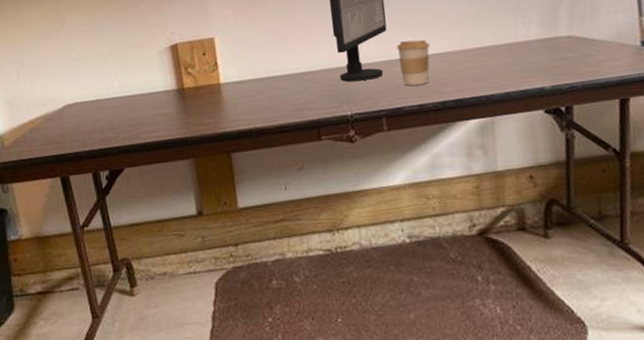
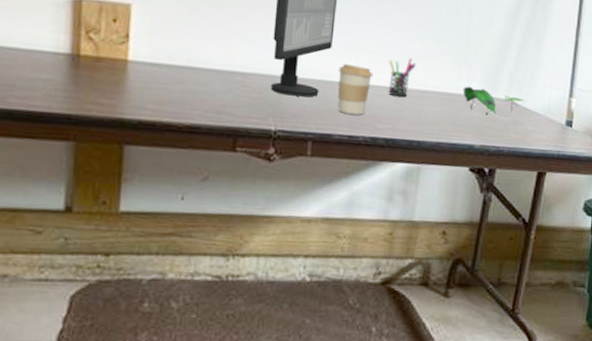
pen holder: none [442,20,470,60] -> present [388,57,416,97]
plant: none [521,31,590,56] -> present [463,86,525,115]

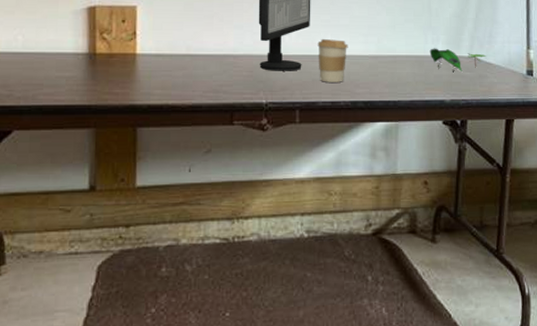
pen holder: present [388,57,416,97] -> none [361,27,385,64]

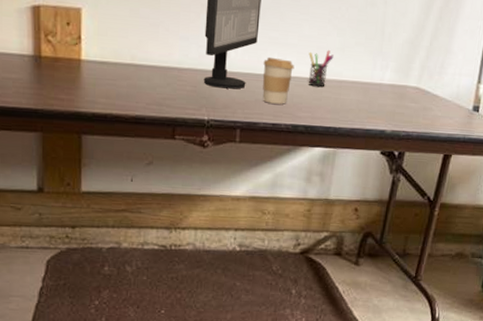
pen holder: none [361,27,385,64] -> present [308,49,334,87]
plant: present [429,48,487,72] -> none [376,75,435,103]

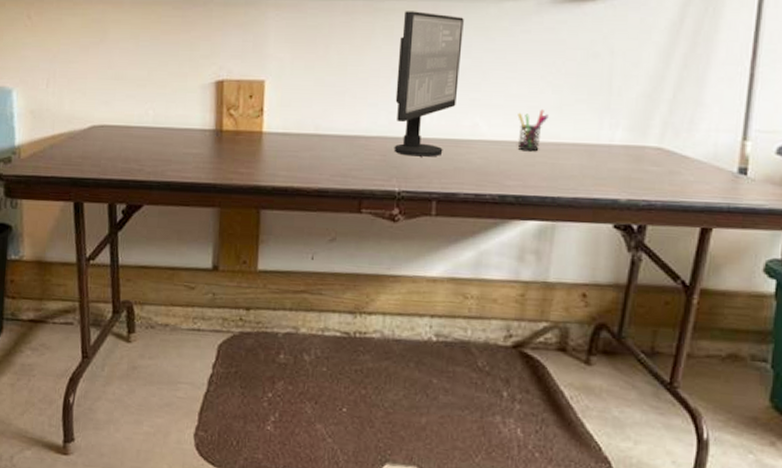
coffee cup: present [262,56,295,104] -> none [462,120,501,172]

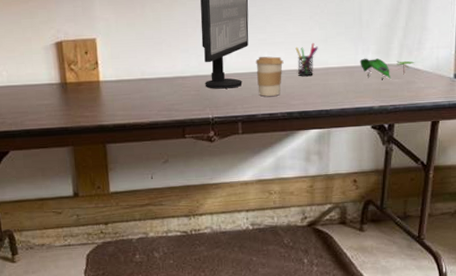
coffee cup: none [462,120,501,172] -> present [256,56,284,97]
plant: none [604,135,683,166] -> present [360,58,415,80]

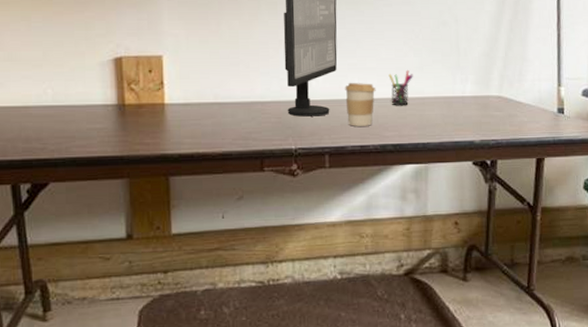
plant: present [360,58,415,80] -> none [458,88,516,113]

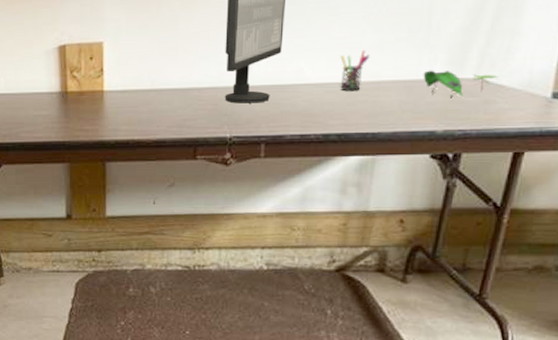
coffee cup: present [345,82,376,126] -> none [288,65,324,114]
plant: none [458,88,516,113] -> present [423,70,499,98]

